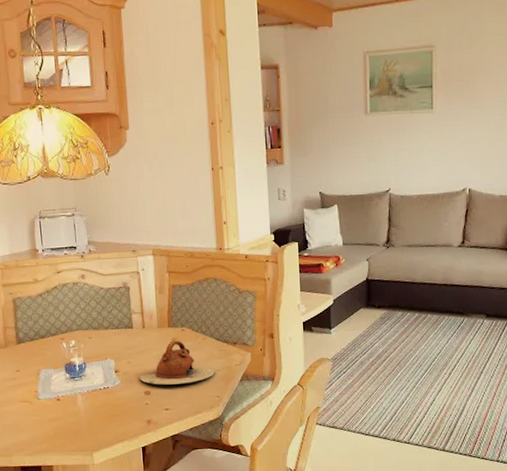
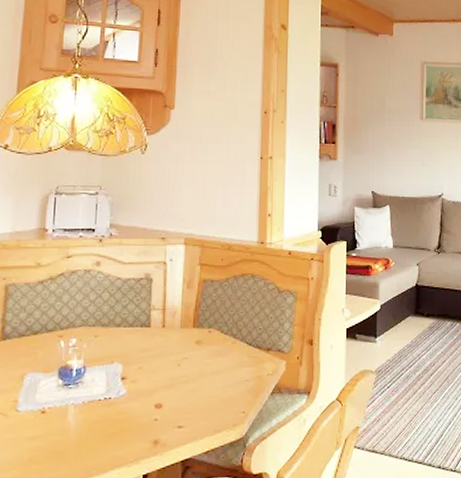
teapot: present [139,340,215,385] -> none [150,343,243,397]

